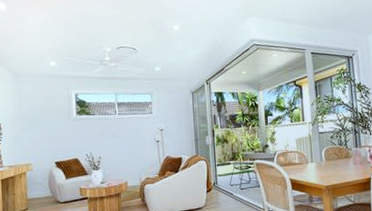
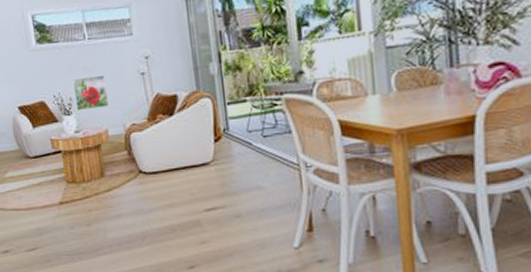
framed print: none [102,141,130,167] -> present [72,76,109,112]

